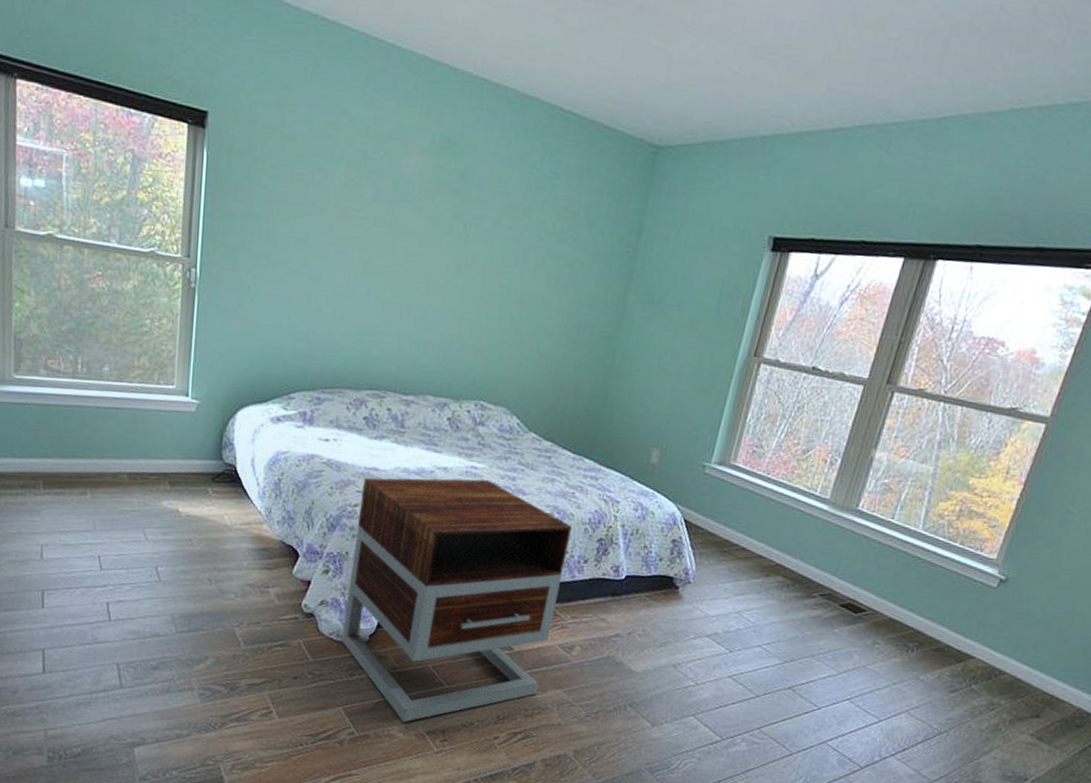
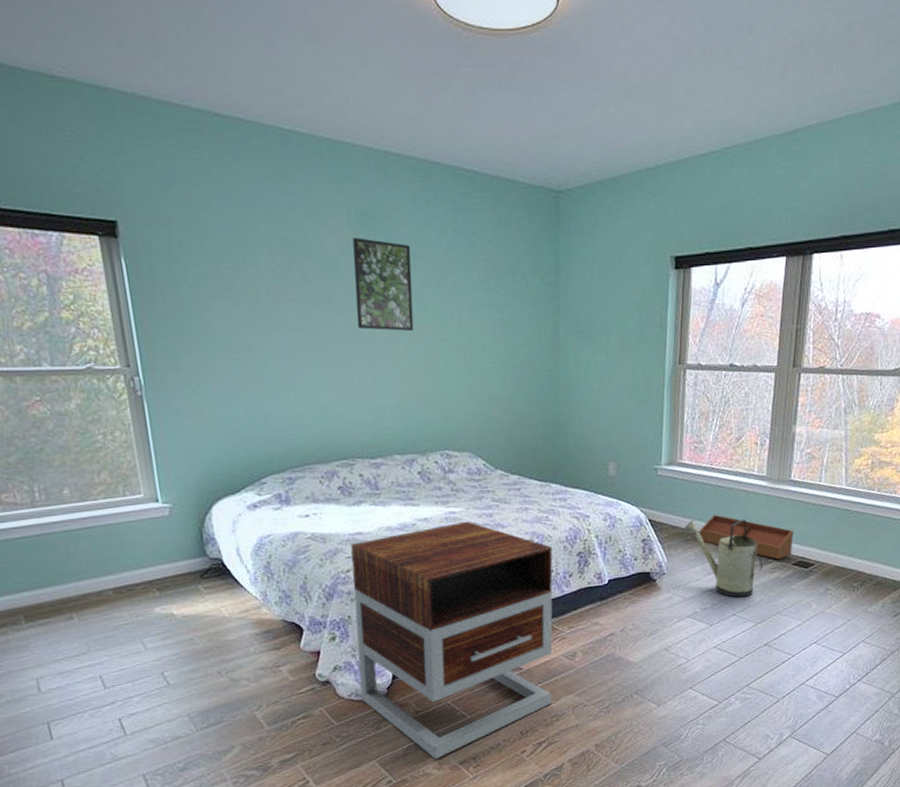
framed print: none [418,164,489,270] -> present [352,238,414,332]
watering can: none [720,530,806,629] -> present [683,519,763,597]
storage bin: none [738,529,850,597] -> present [699,514,794,560]

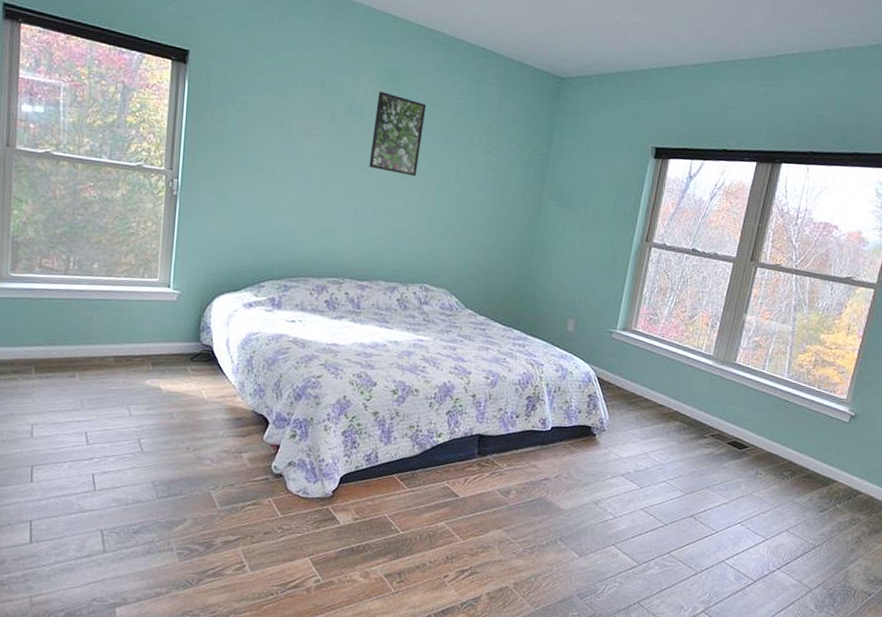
nightstand: present [351,521,553,760] -> none [307,350,505,568]
watering can: present [683,519,763,597] -> none [627,384,699,466]
storage bin: present [699,514,794,560] -> none [642,383,733,437]

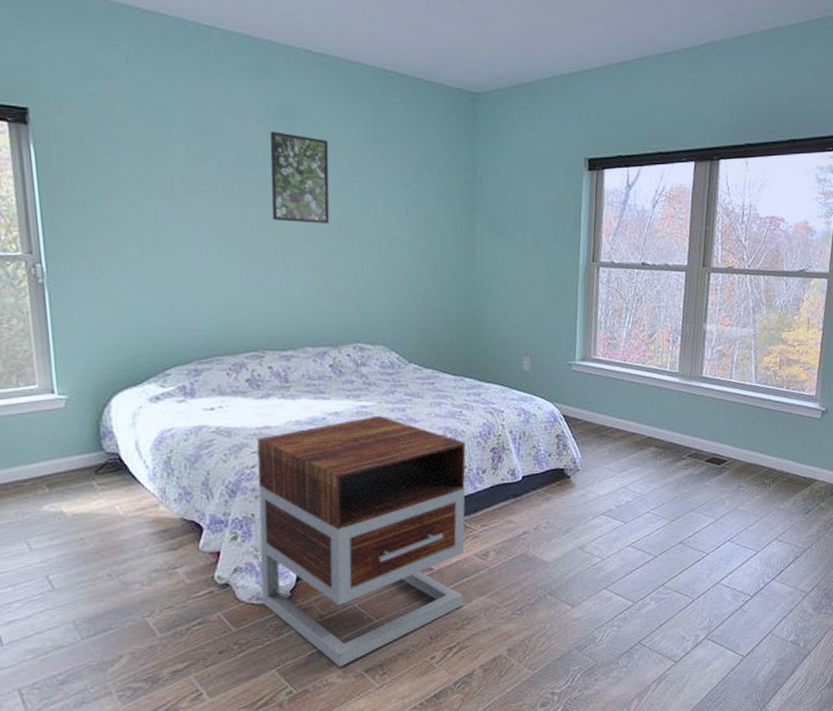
nightstand: none [307,350,505,568] -> present [257,415,466,668]

